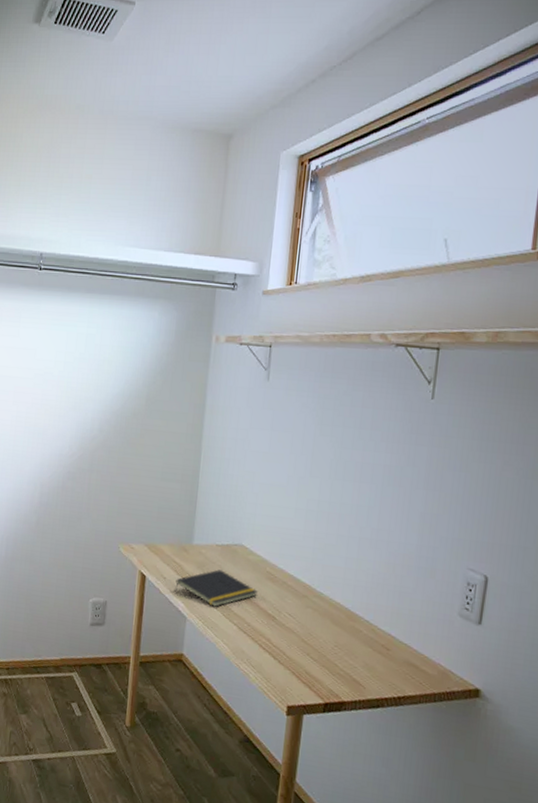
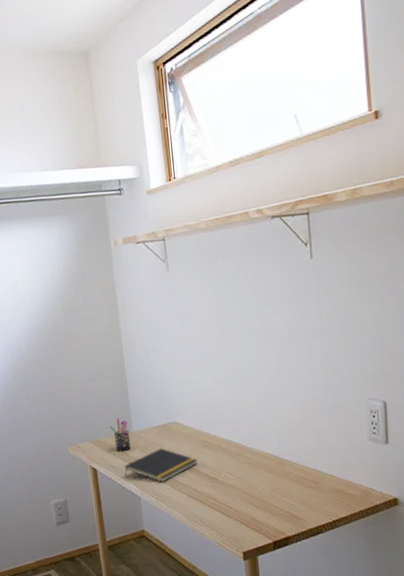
pen holder: none [169,527,190,564] -> present [109,419,132,452]

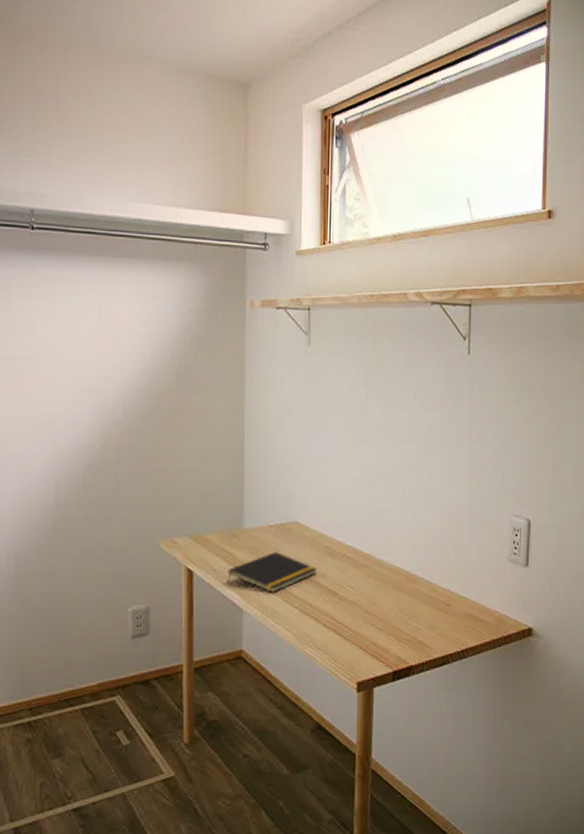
pen holder: present [109,419,132,452] -> none [216,512,240,553]

